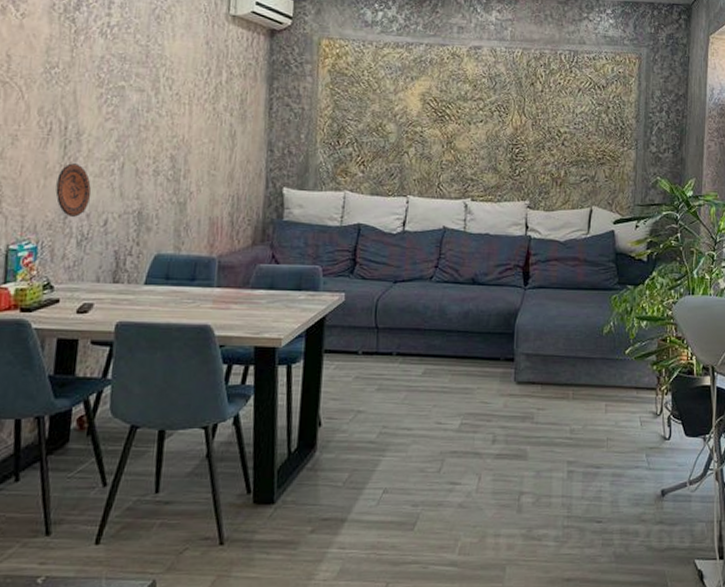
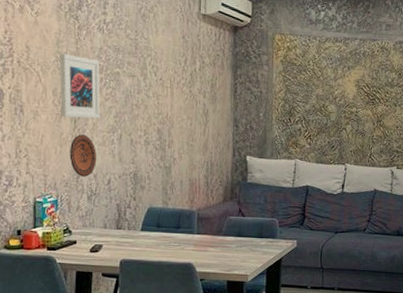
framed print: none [46,63,100,144] -> present [59,53,100,119]

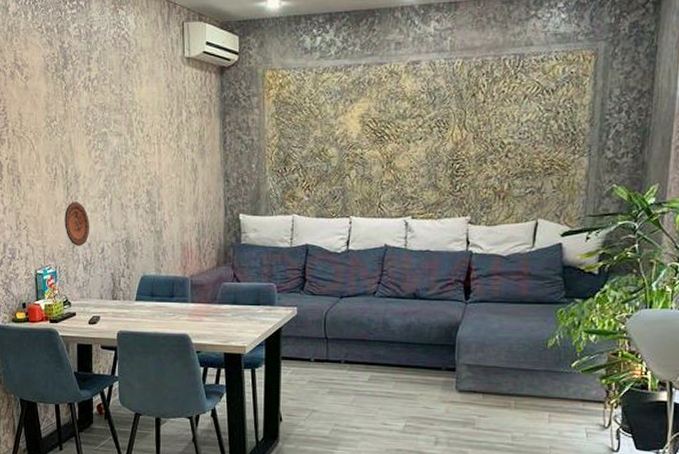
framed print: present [59,53,100,119] -> none [49,118,90,184]

